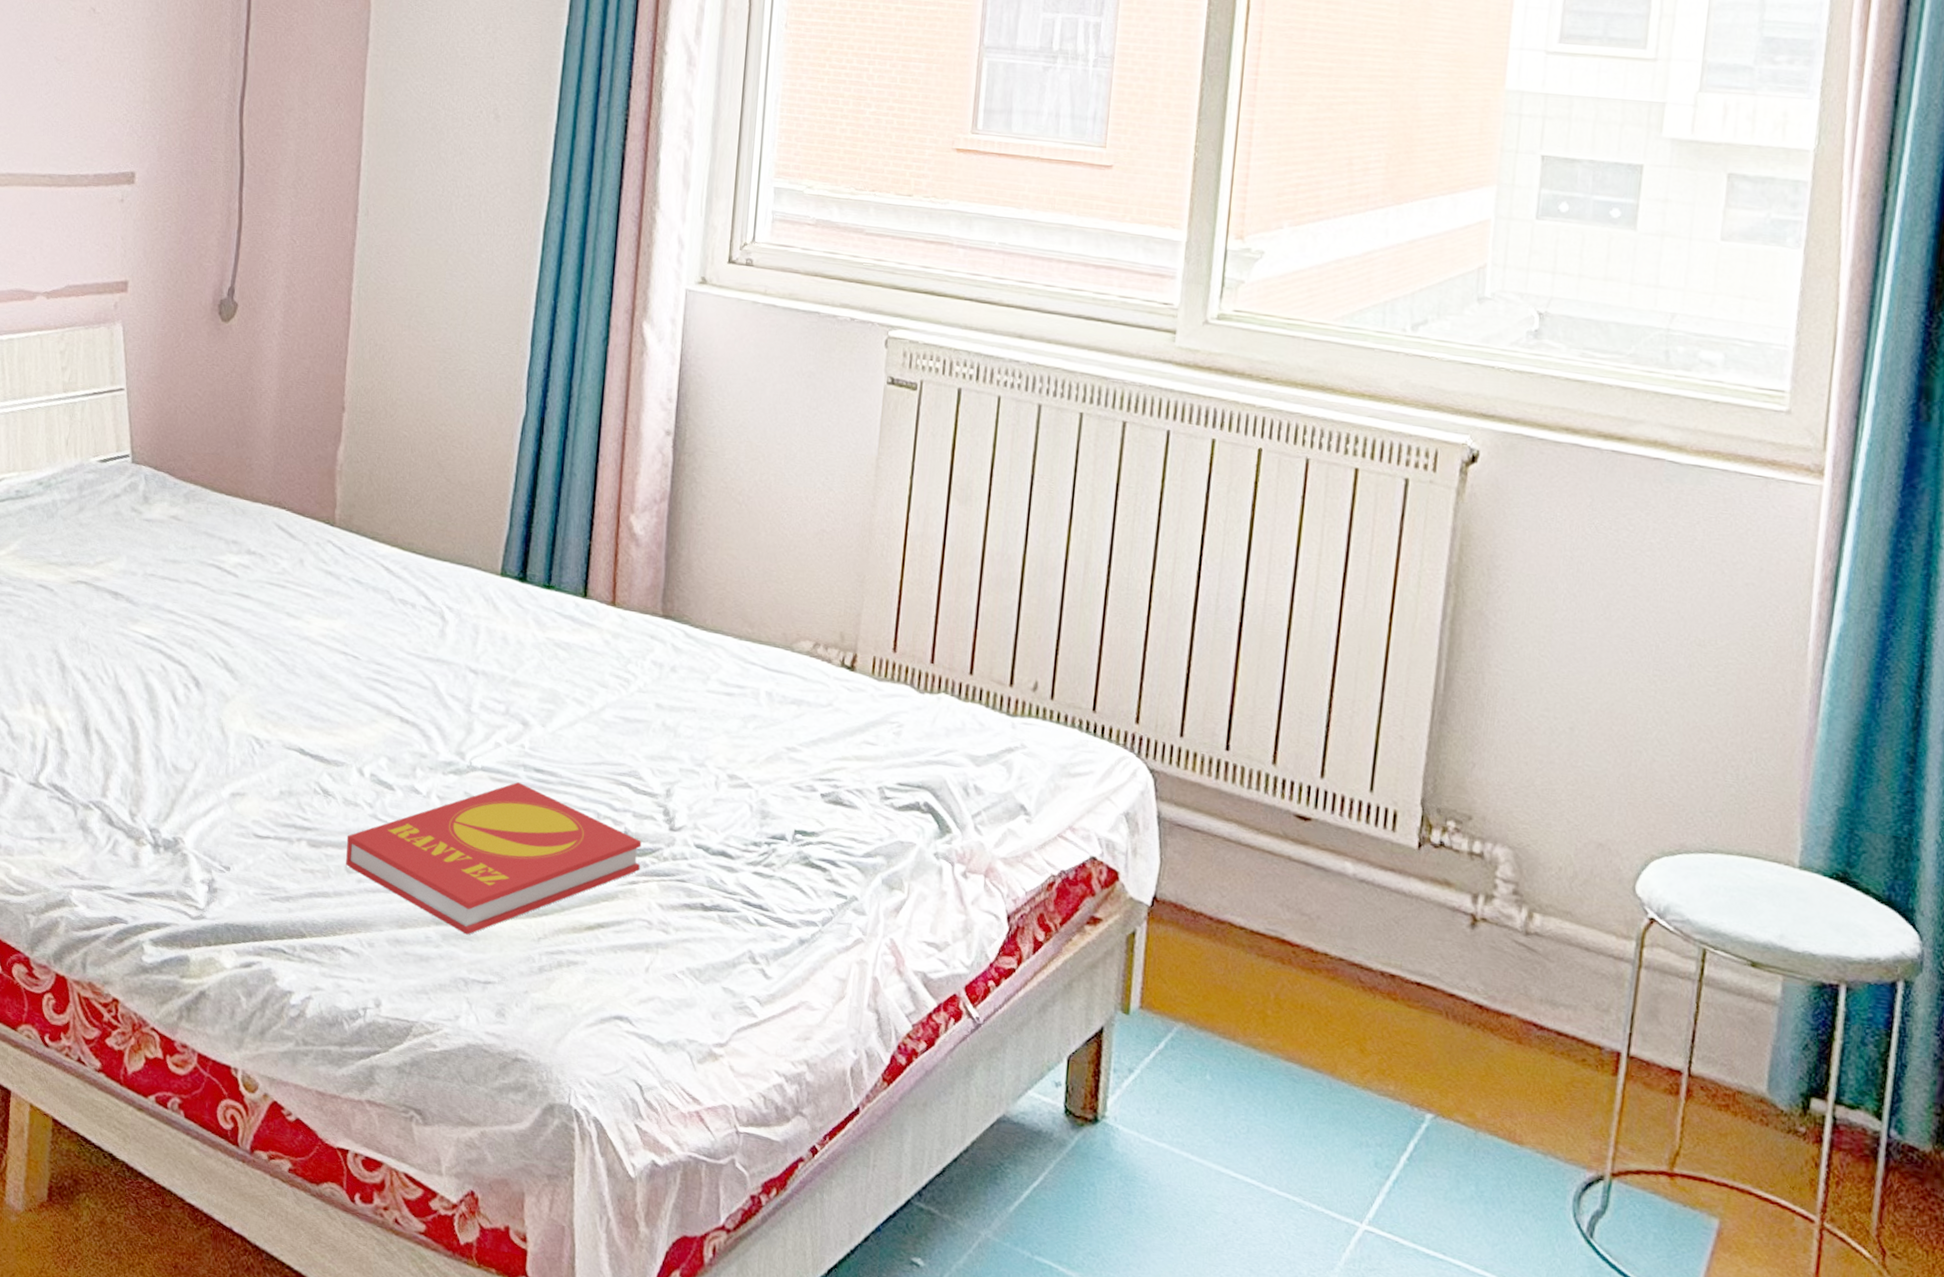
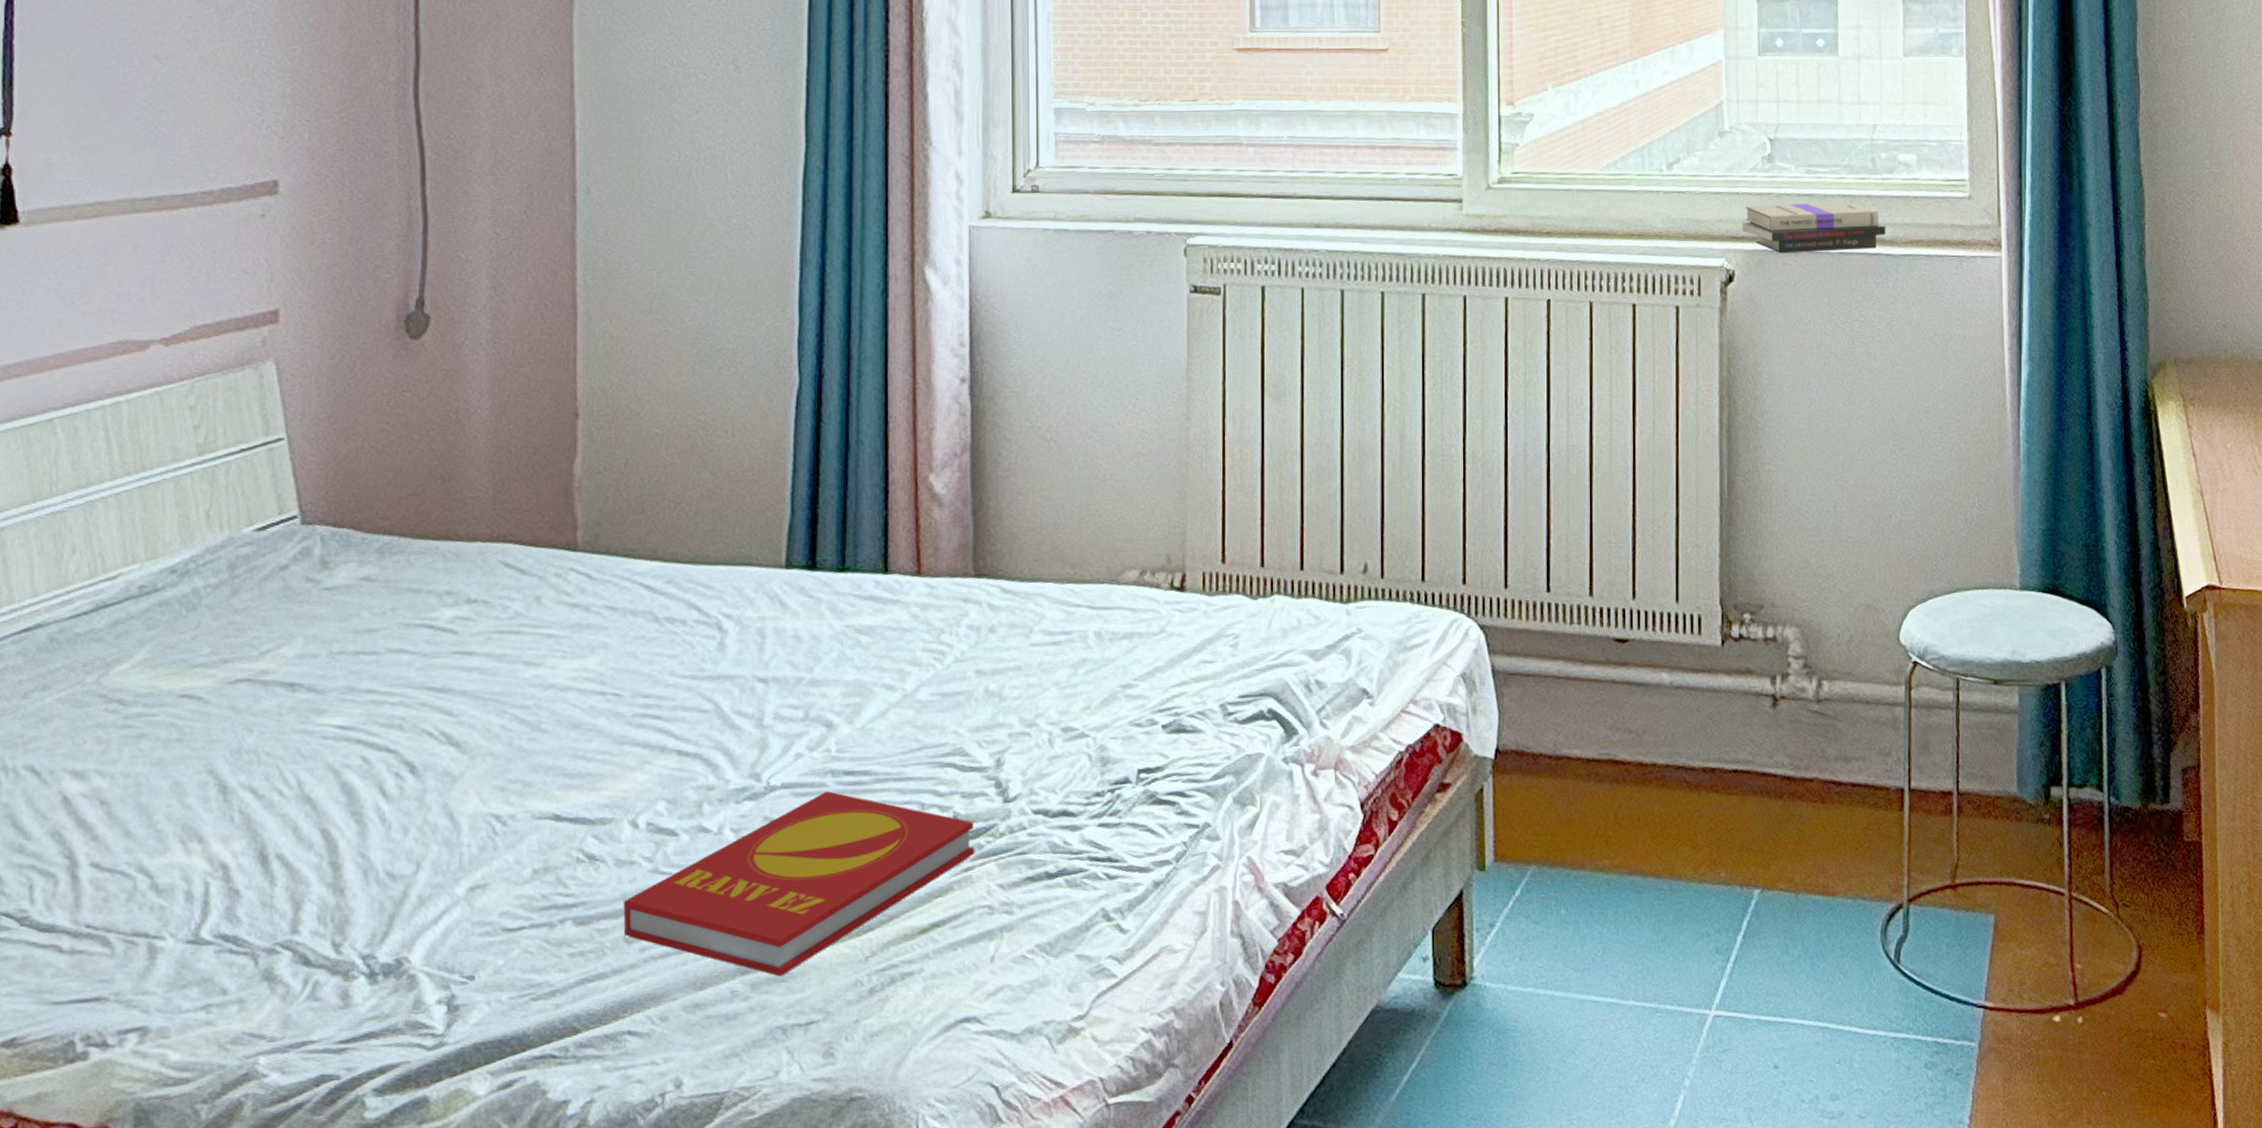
books: none [1493,382,1673,452] -> present [1742,202,1885,254]

